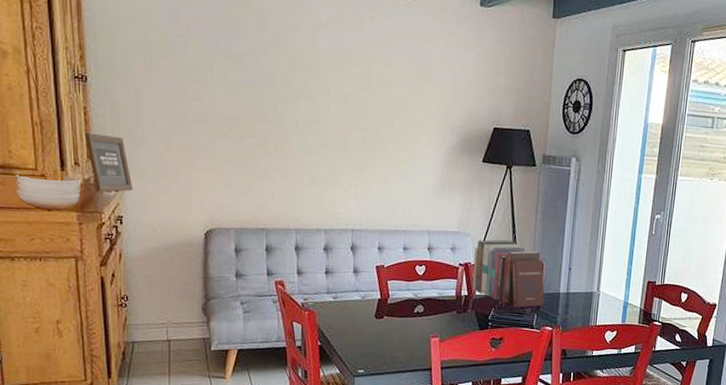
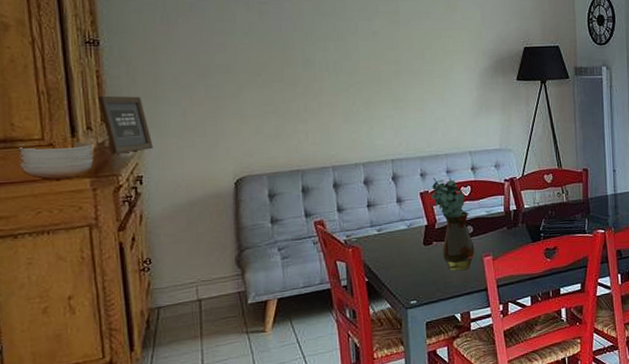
vase: none [387,253,423,348] -> present [431,177,475,271]
books: present [472,239,545,308] -> none [519,150,594,216]

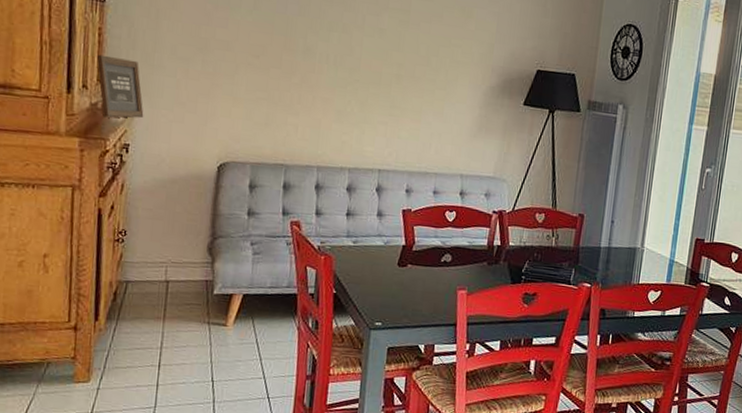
bowl: present [18,141,94,180] -> none [15,92,87,136]
vase: present [431,177,475,271] -> none [413,196,450,300]

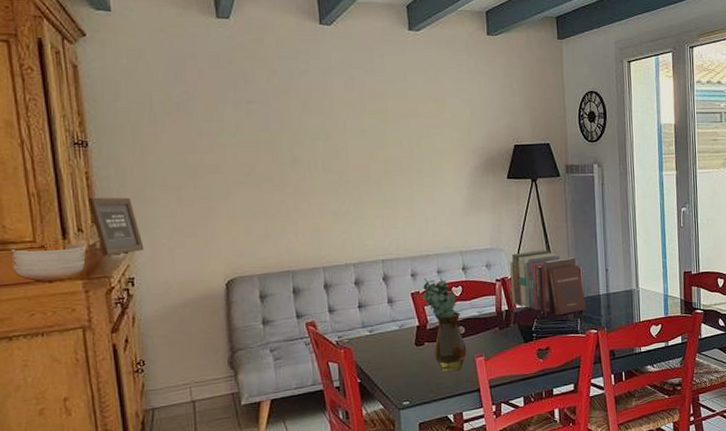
bowl: none [15,92,87,136] -> present [10,243,86,283]
vase: none [413,196,450,300] -> present [422,277,467,372]
books: none [506,186,584,262] -> present [510,249,586,316]

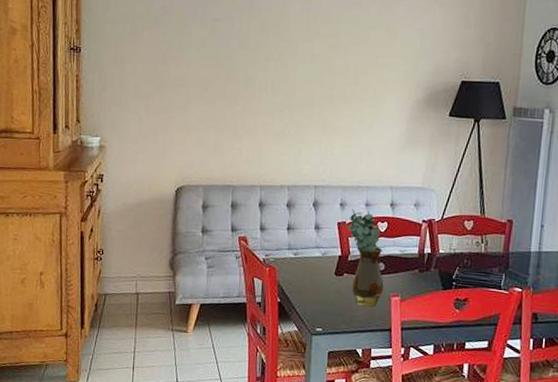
bowl: present [10,243,86,283] -> none [15,136,69,170]
picture frame: present [87,197,144,256] -> none [75,98,114,153]
books: present [510,249,586,316] -> none [436,195,514,267]

